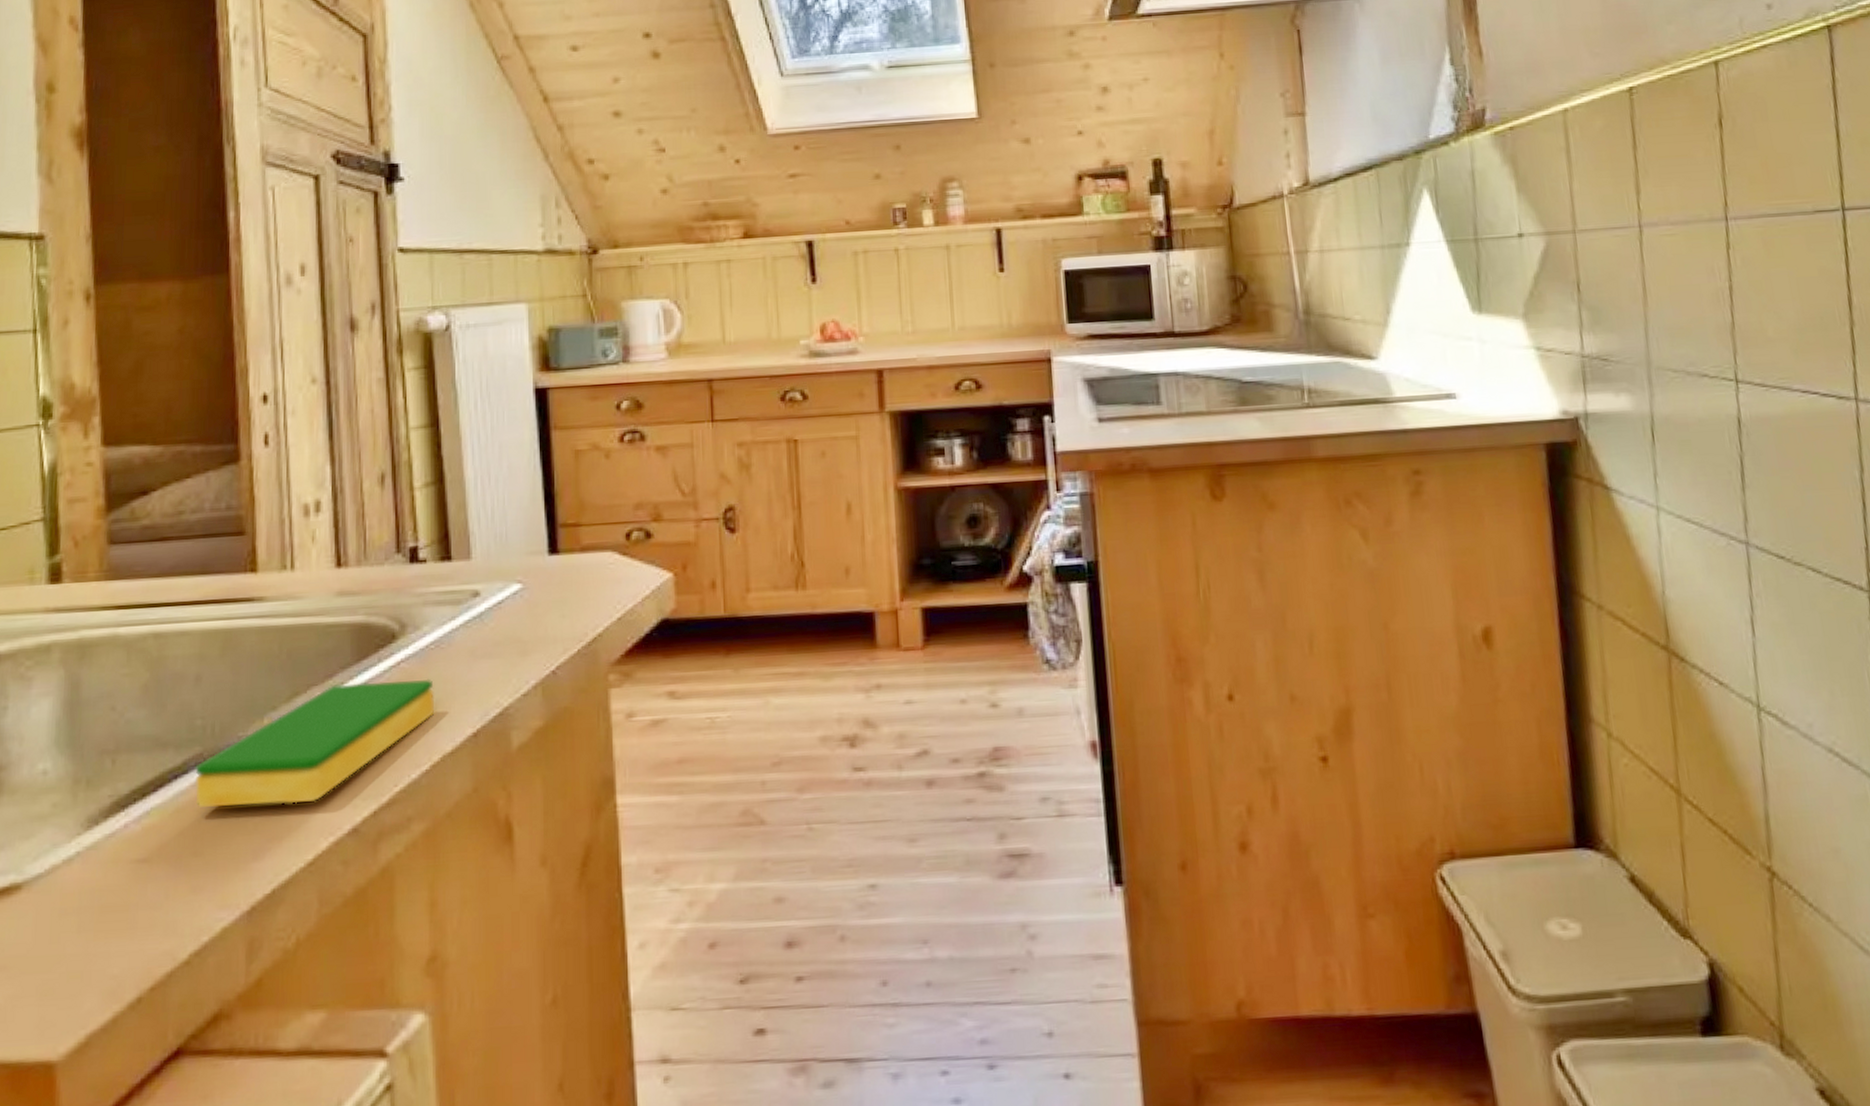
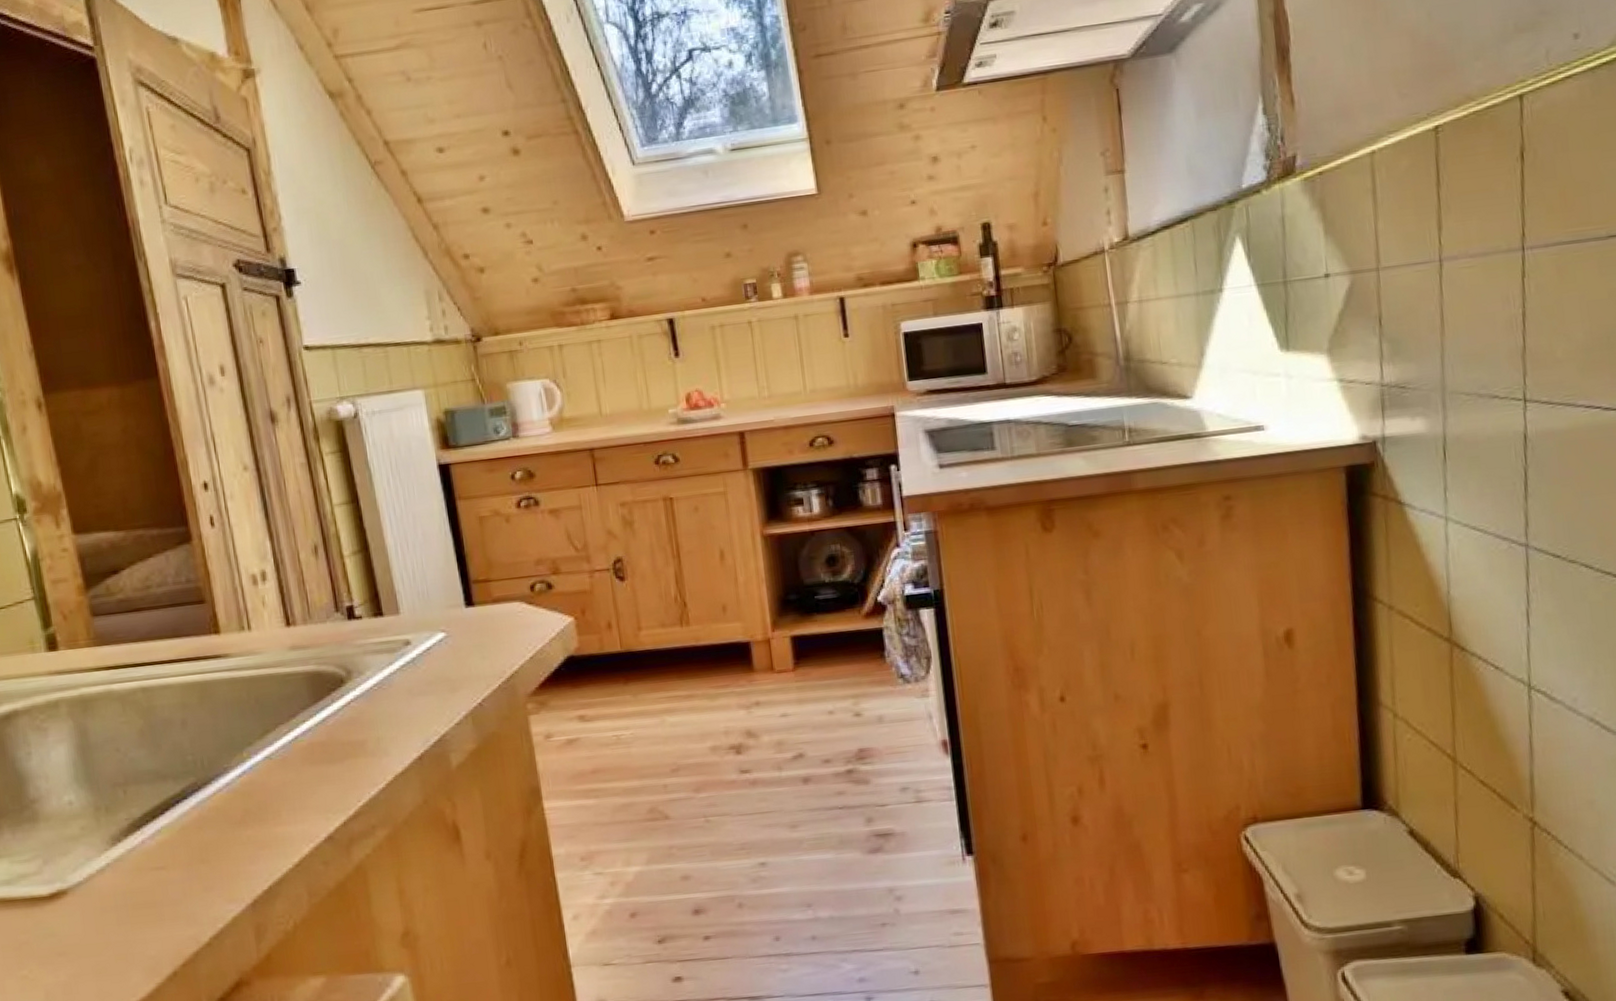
dish sponge: present [194,678,435,807] -> none [192,714,385,825]

